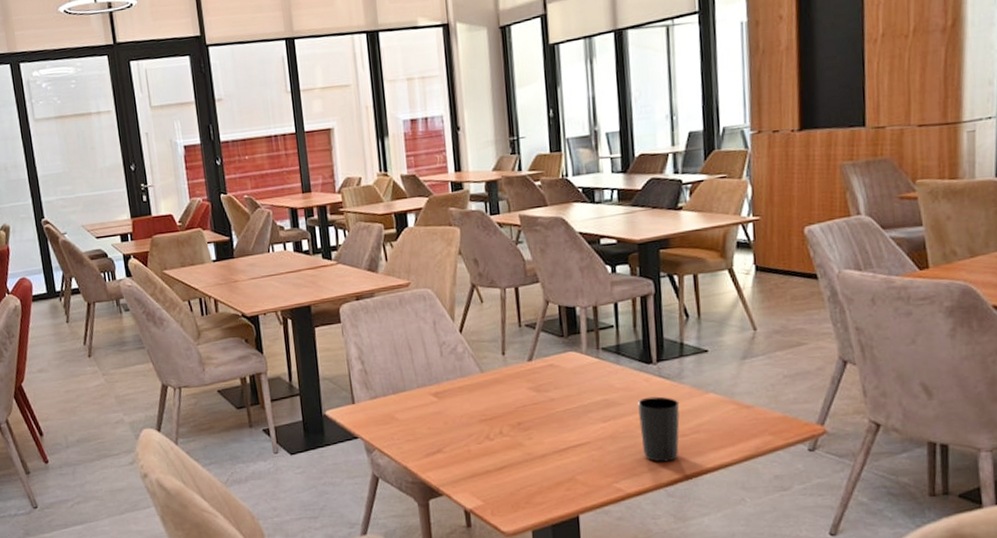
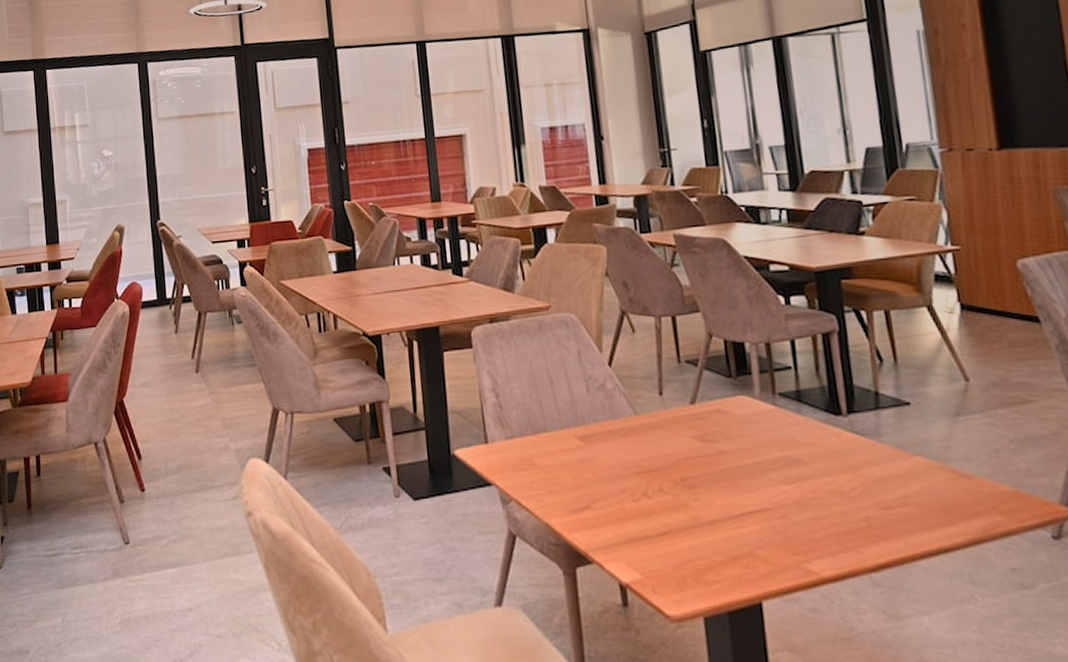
cup: present [638,396,680,462] -> none [827,456,883,540]

